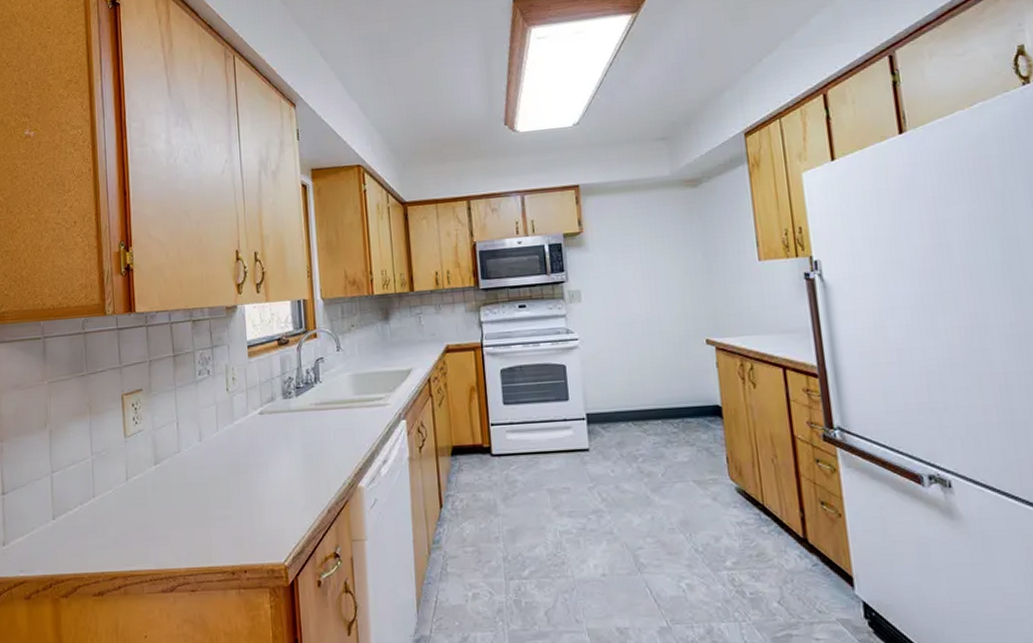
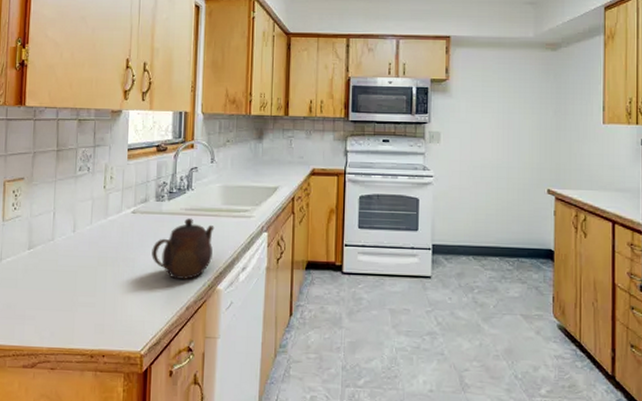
teapot: none [284,413,350,481] -> present [152,218,215,281]

